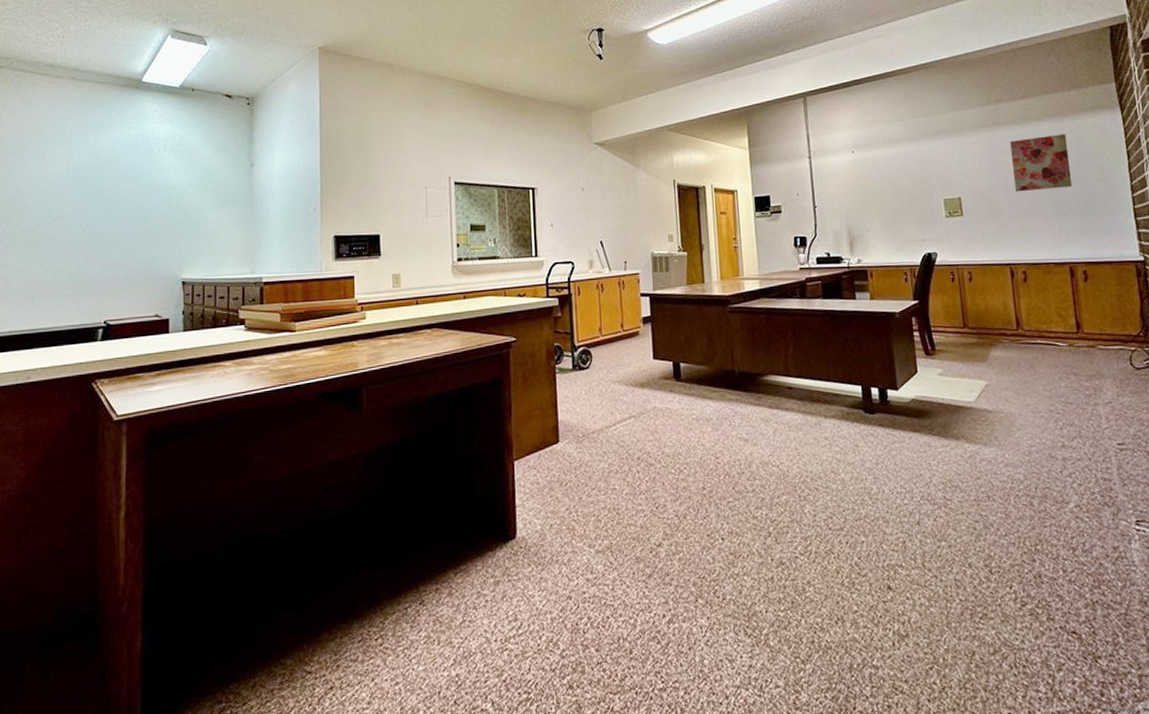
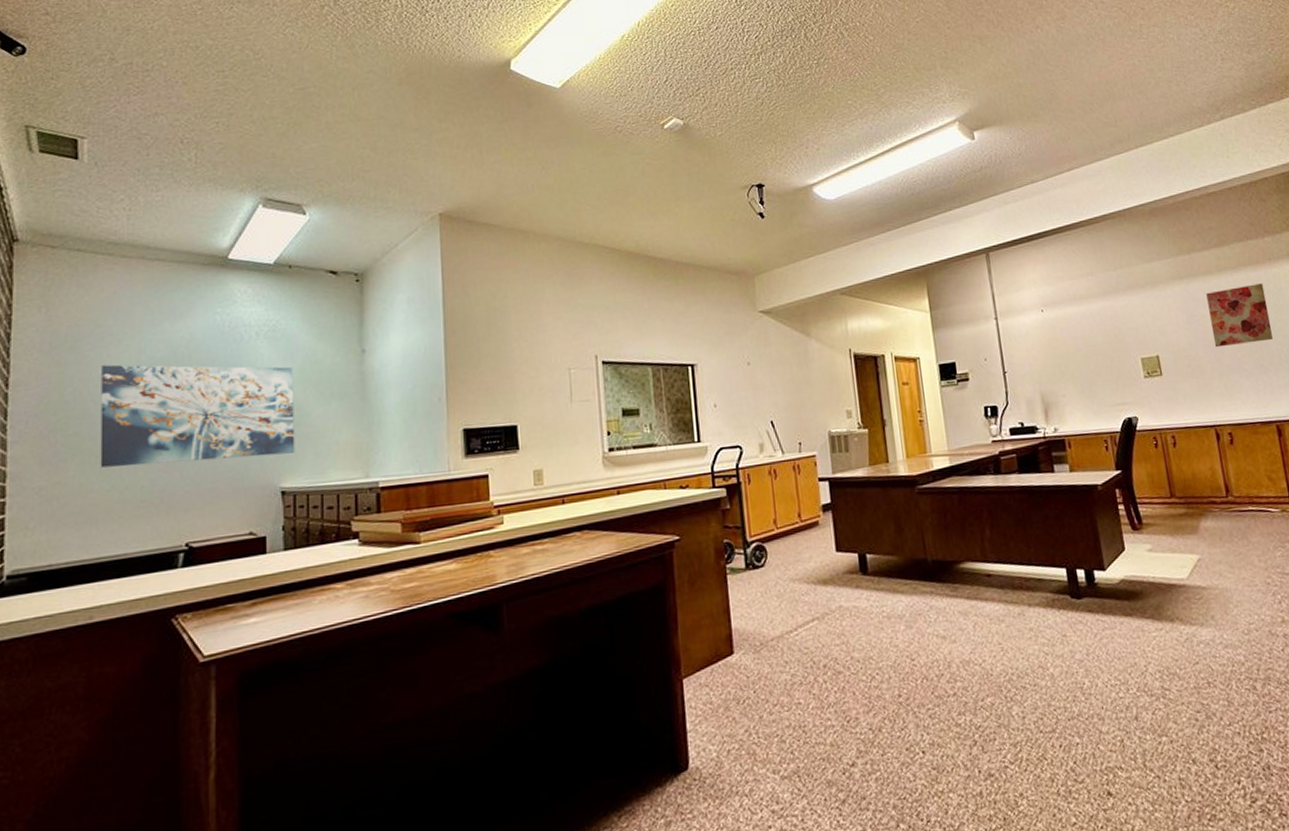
wall art: none [37,168,194,254] -> present [100,364,295,468]

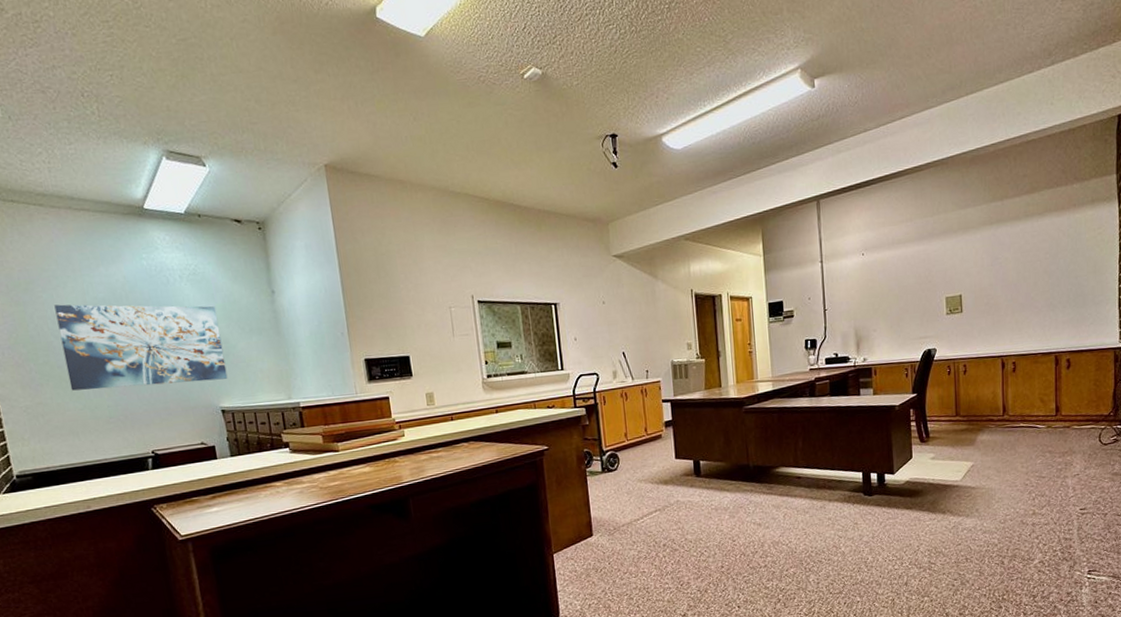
wall art: present [1206,283,1273,348] -> none [1011,228,1066,288]

